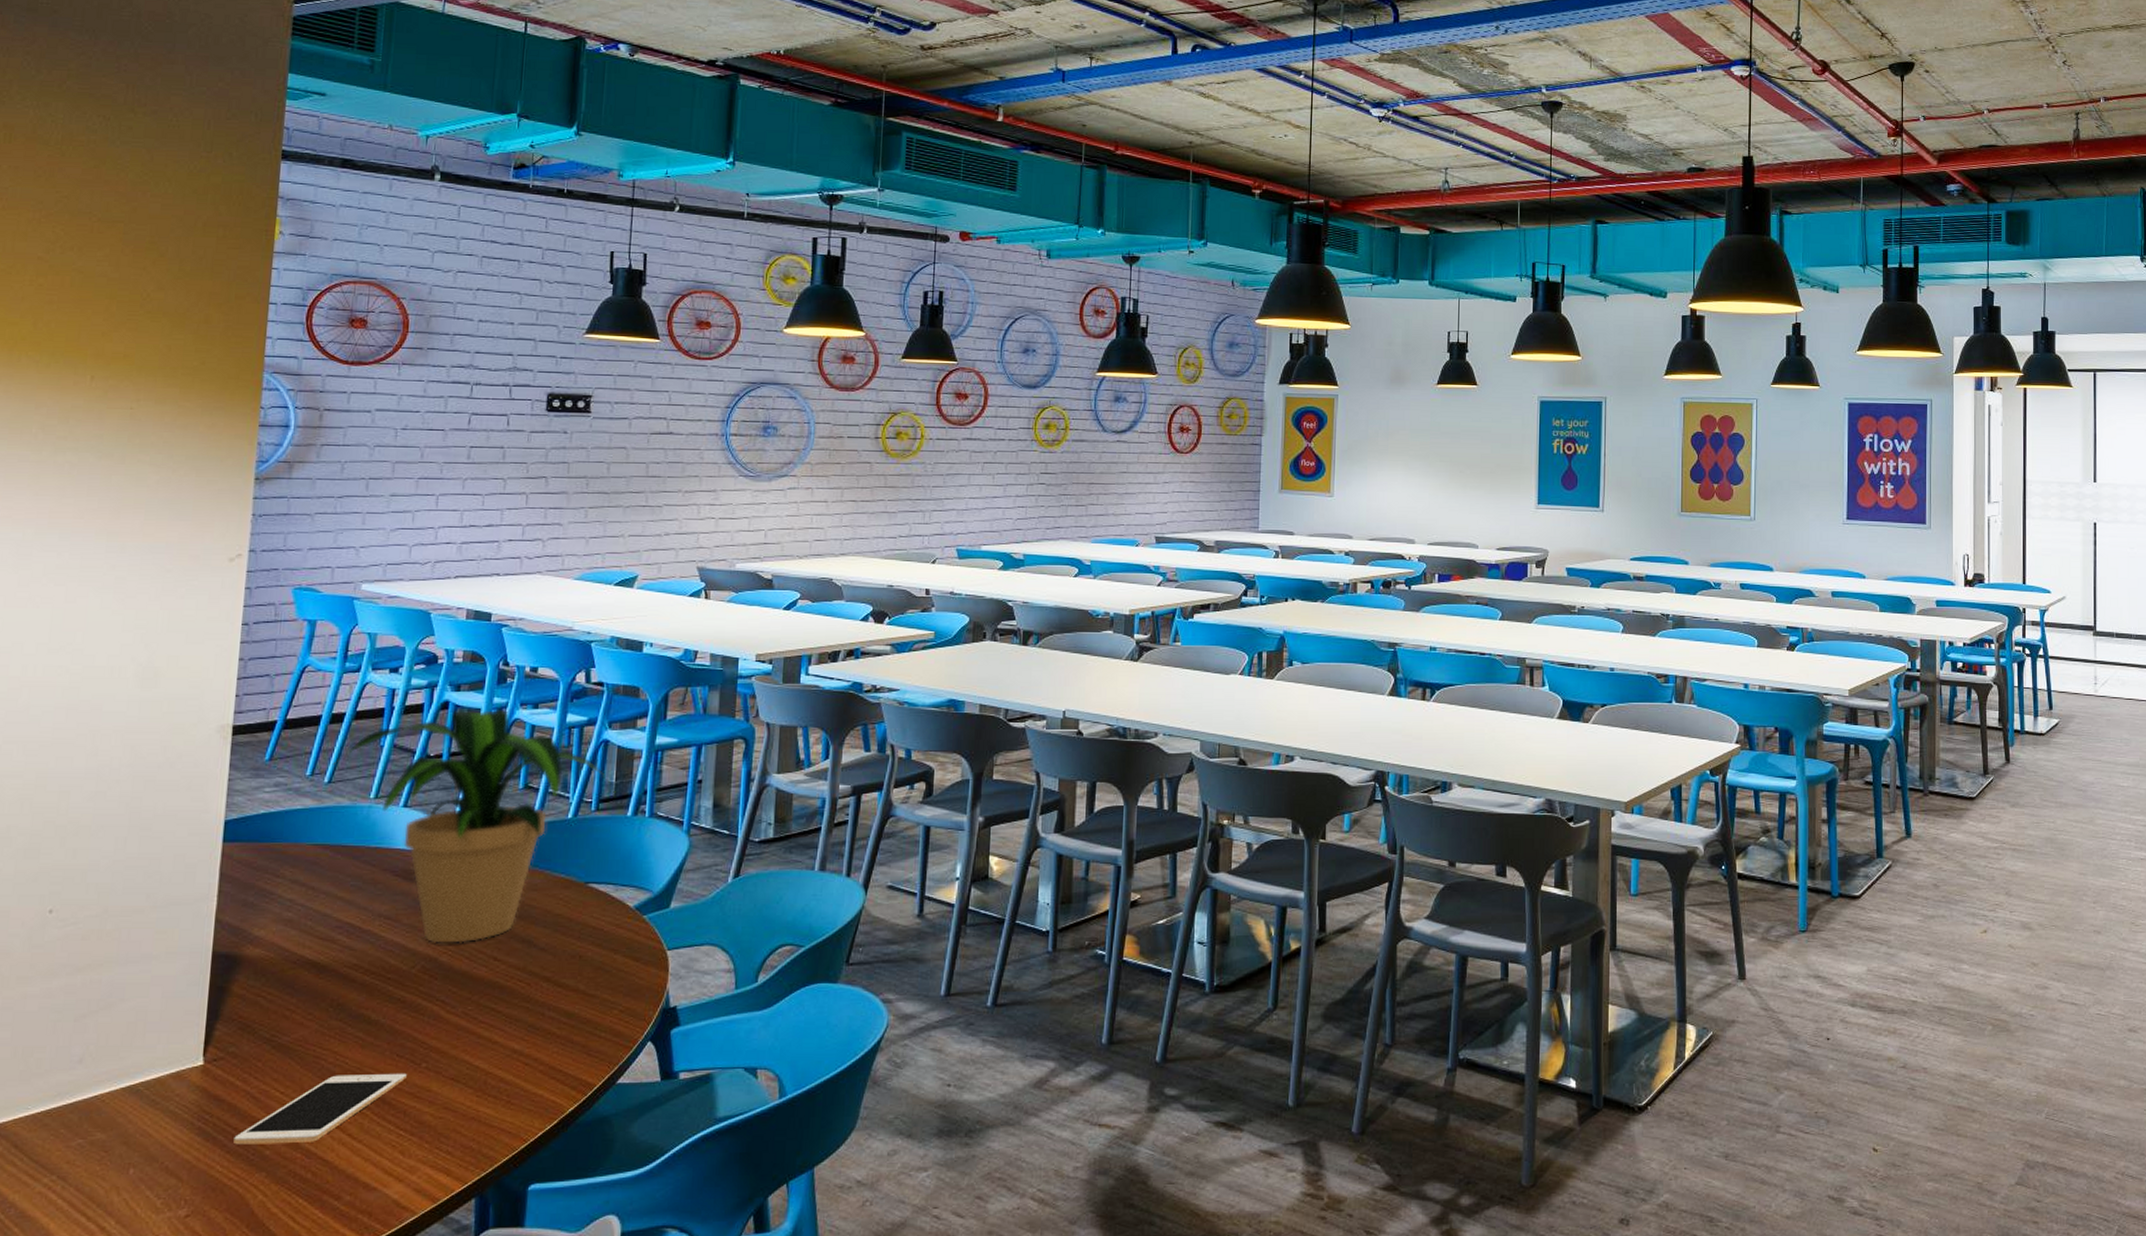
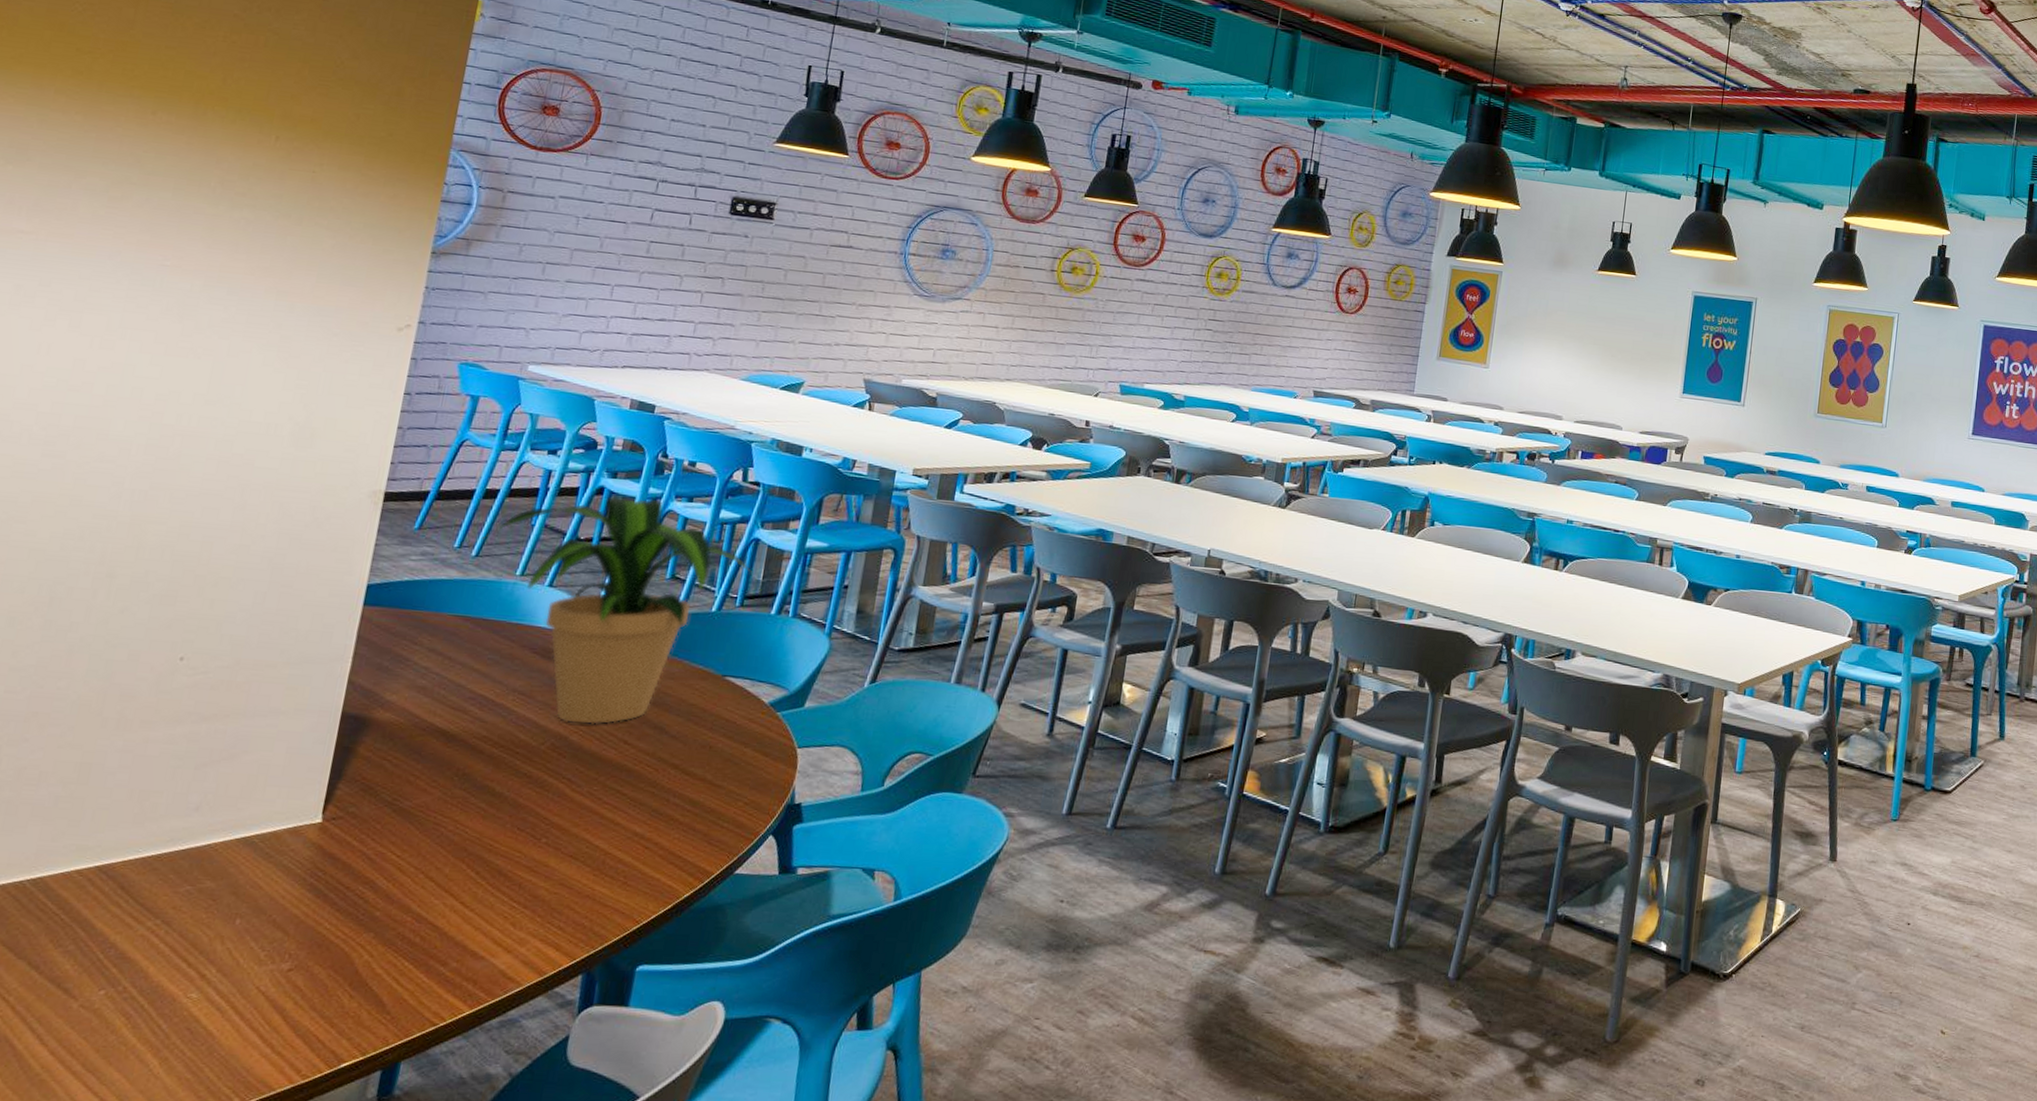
cell phone: present [234,1073,407,1145] -> none [344,843,526,907]

